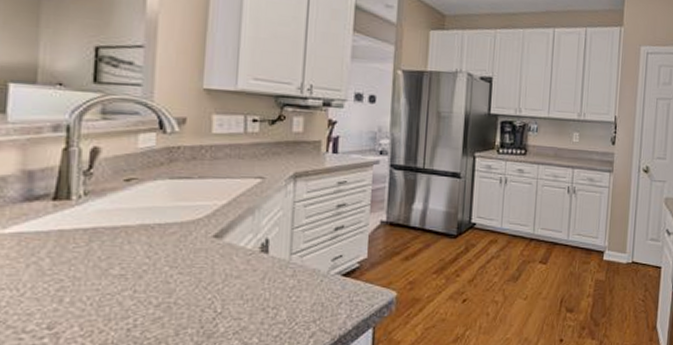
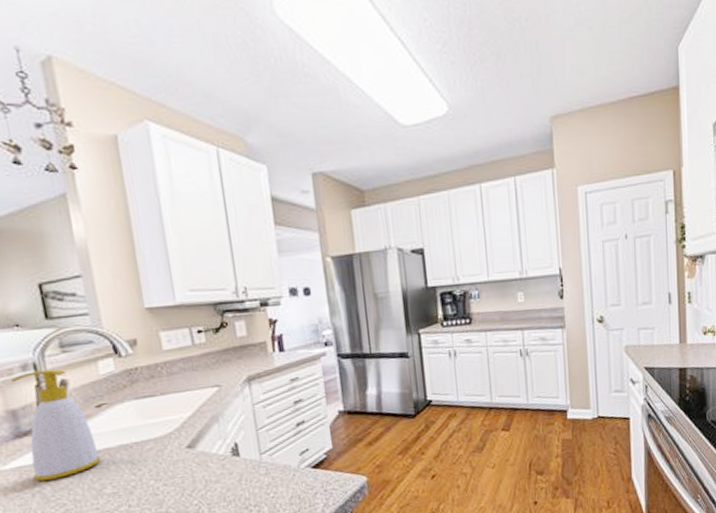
soap bottle: none [32,133,116,251] -> present [10,369,101,481]

